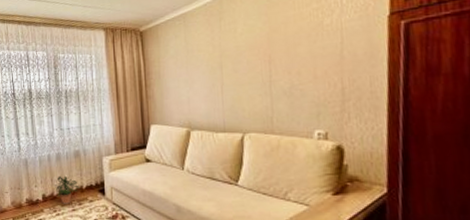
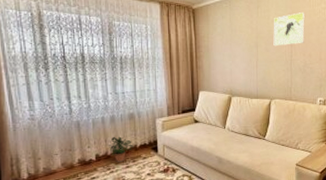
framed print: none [242,17,289,66] -> present [273,11,305,46]

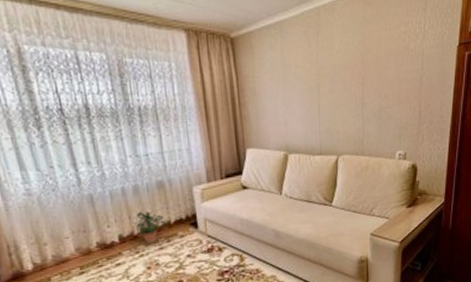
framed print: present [273,11,305,46] -> none [339,38,380,86]

